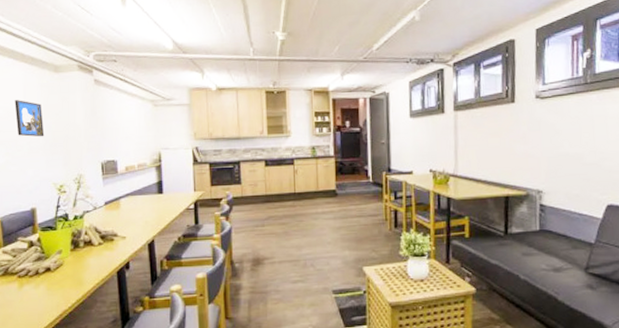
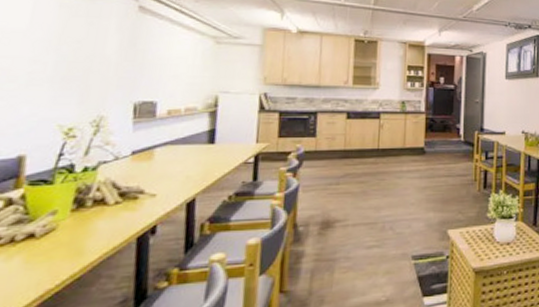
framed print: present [15,100,45,137] -> none [13,19,57,68]

